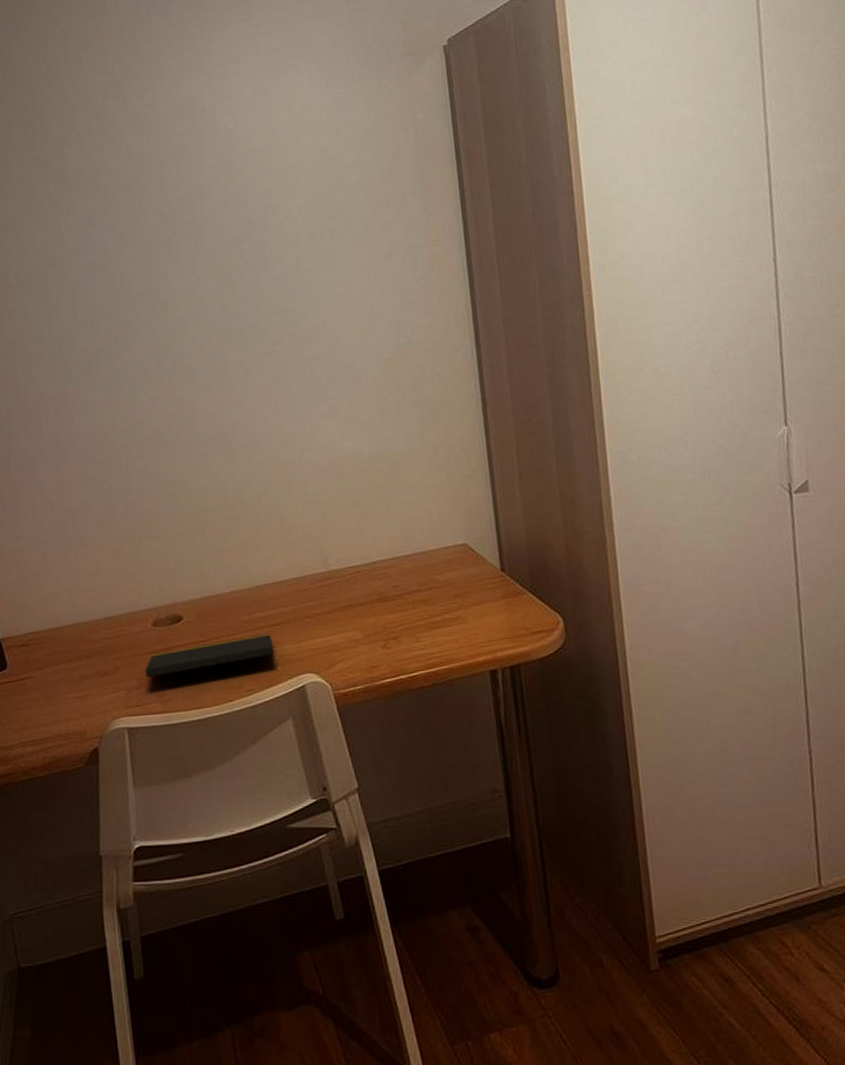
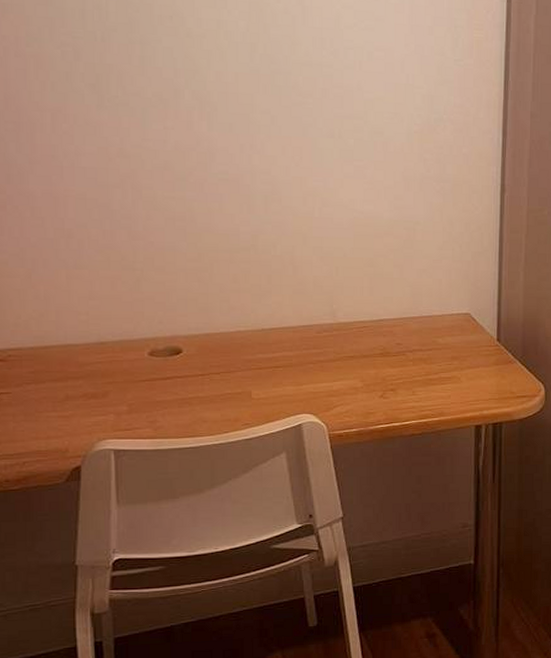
notepad: present [145,632,279,677] -> none [137,373,277,406]

